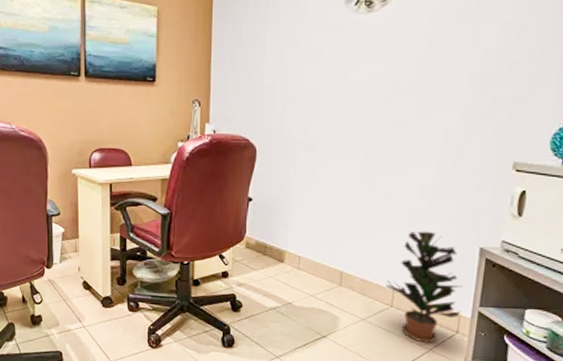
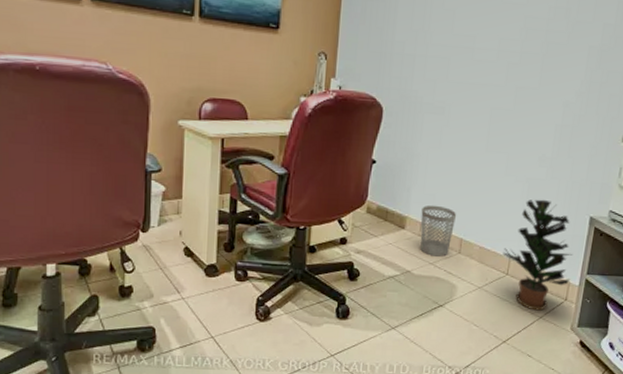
wastebasket: none [299,239,336,289] -> present [420,205,457,257]

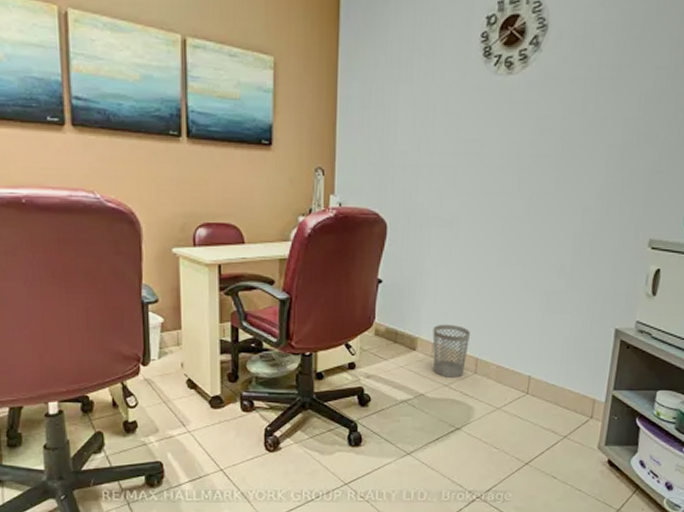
potted plant: present [503,199,573,311] -> none [522,312,598,430]

